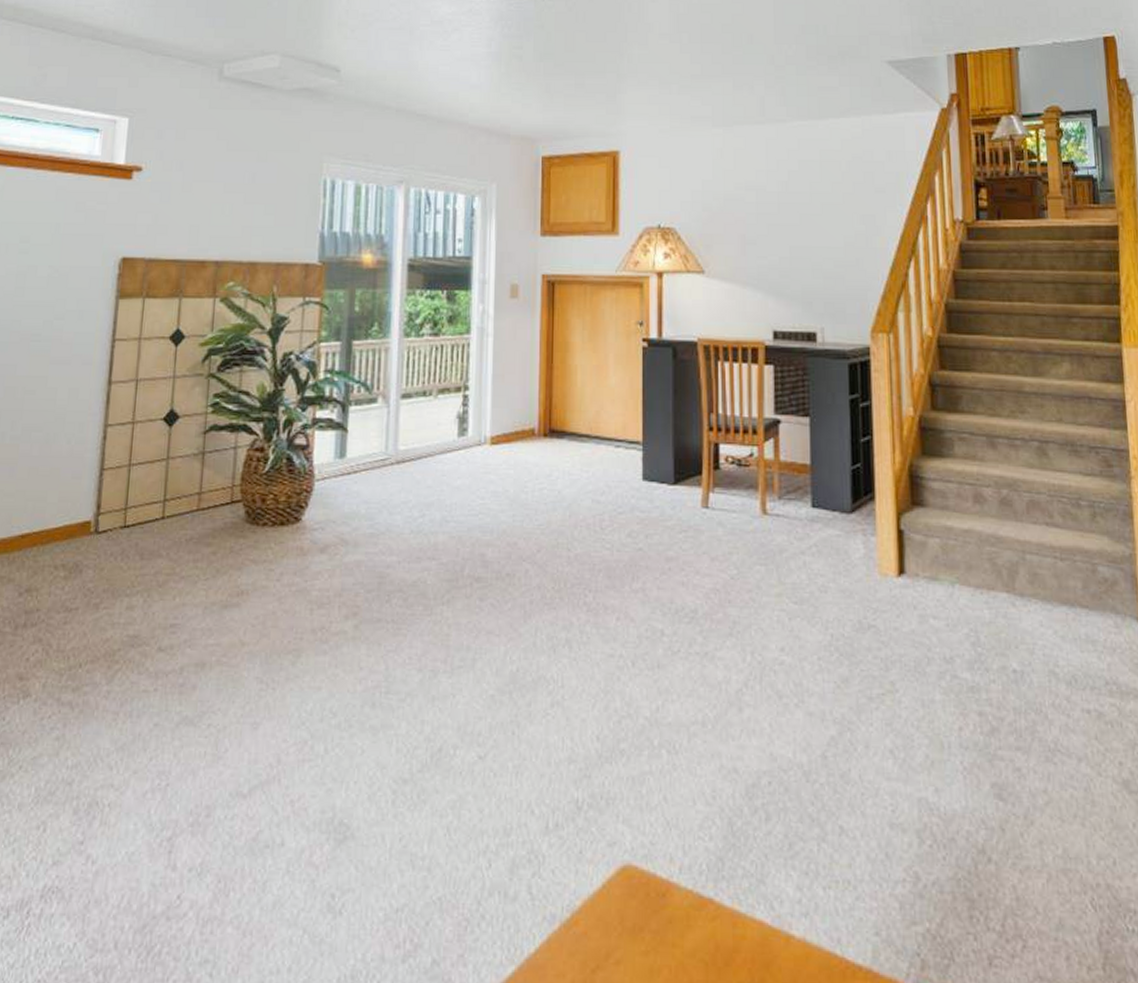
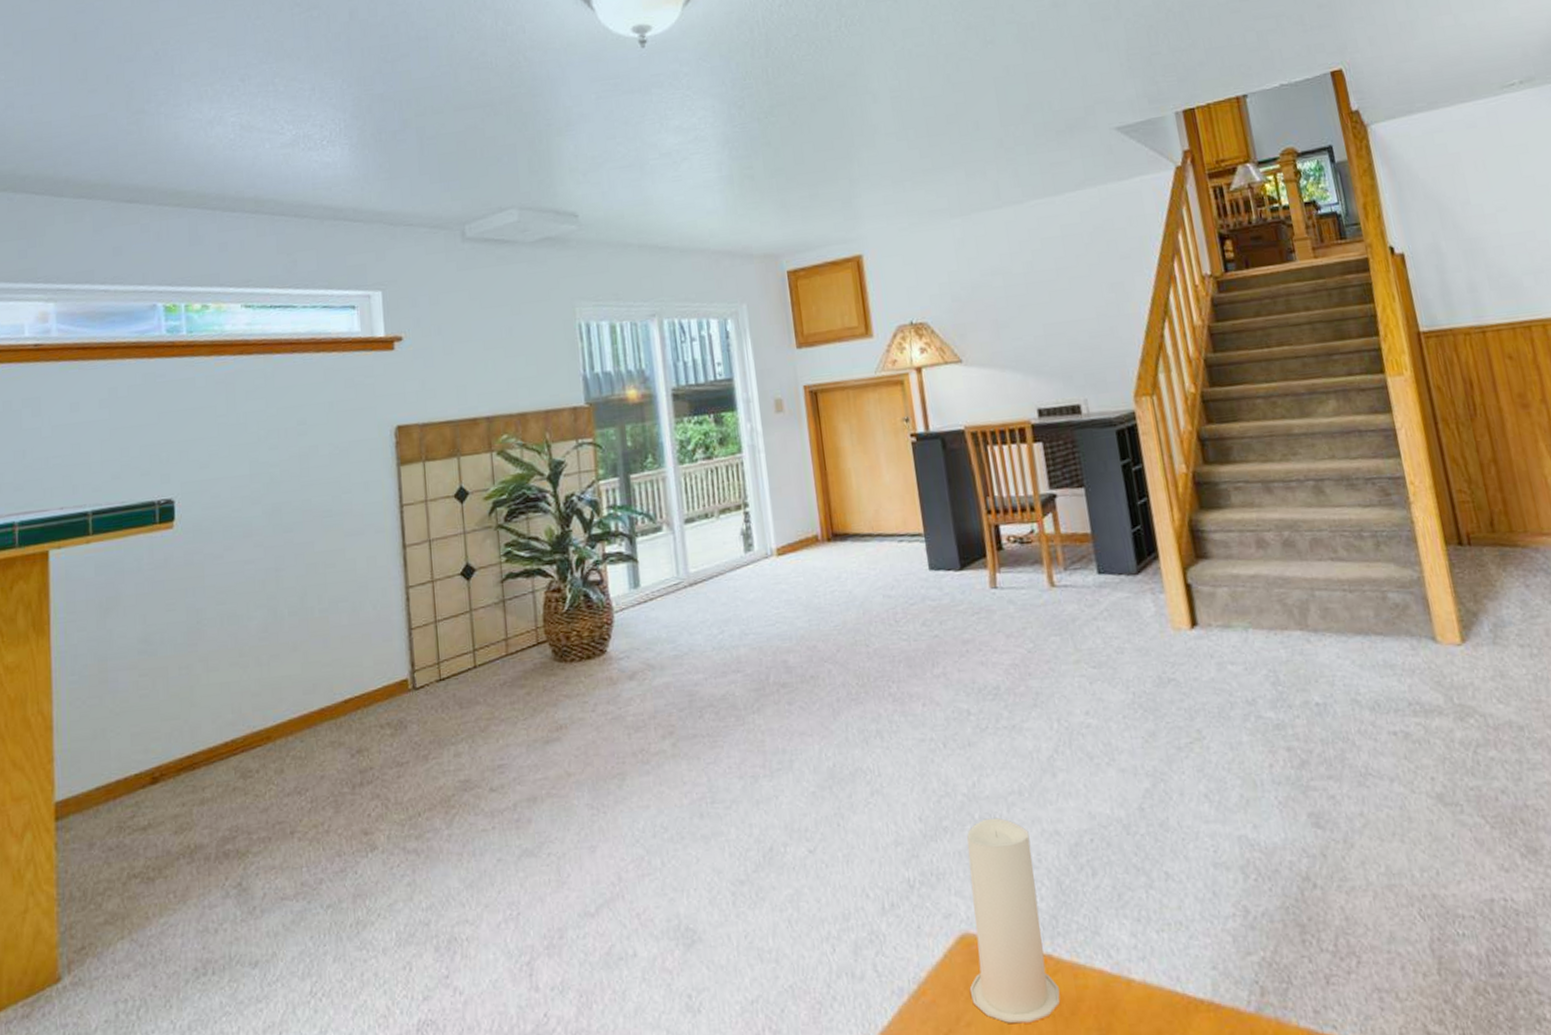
candle: none [624,746,716,969] -> present [967,817,1060,1024]

